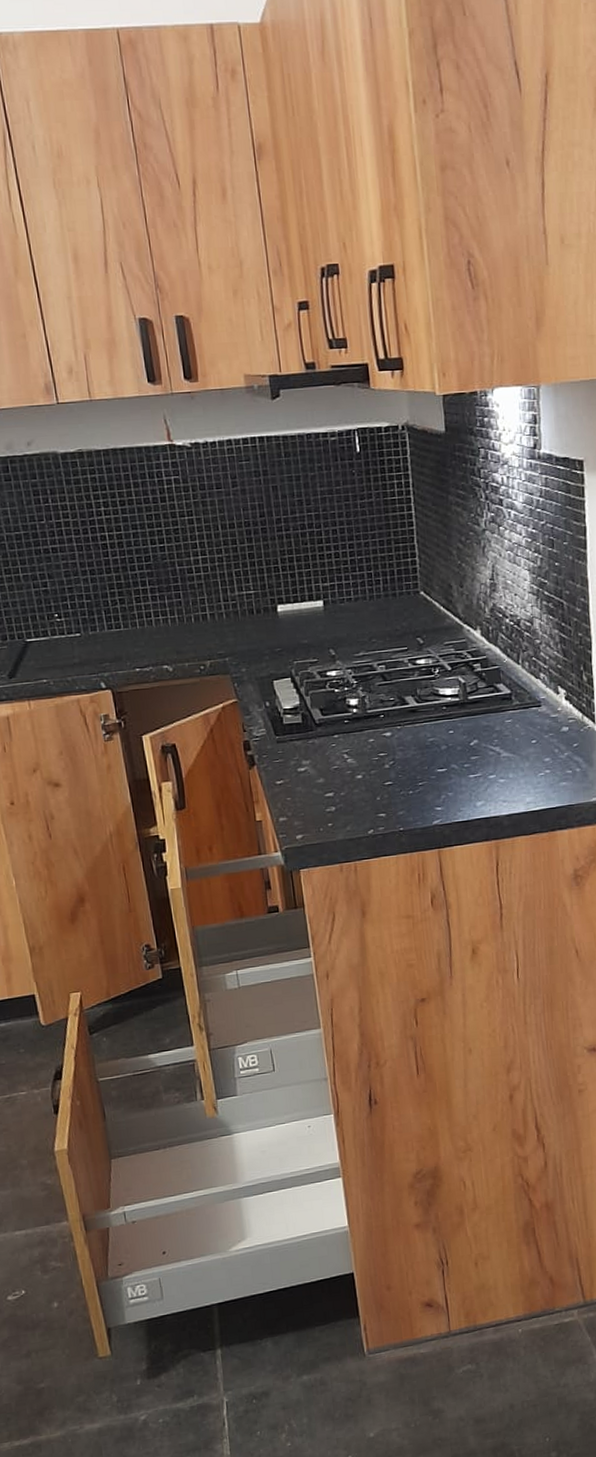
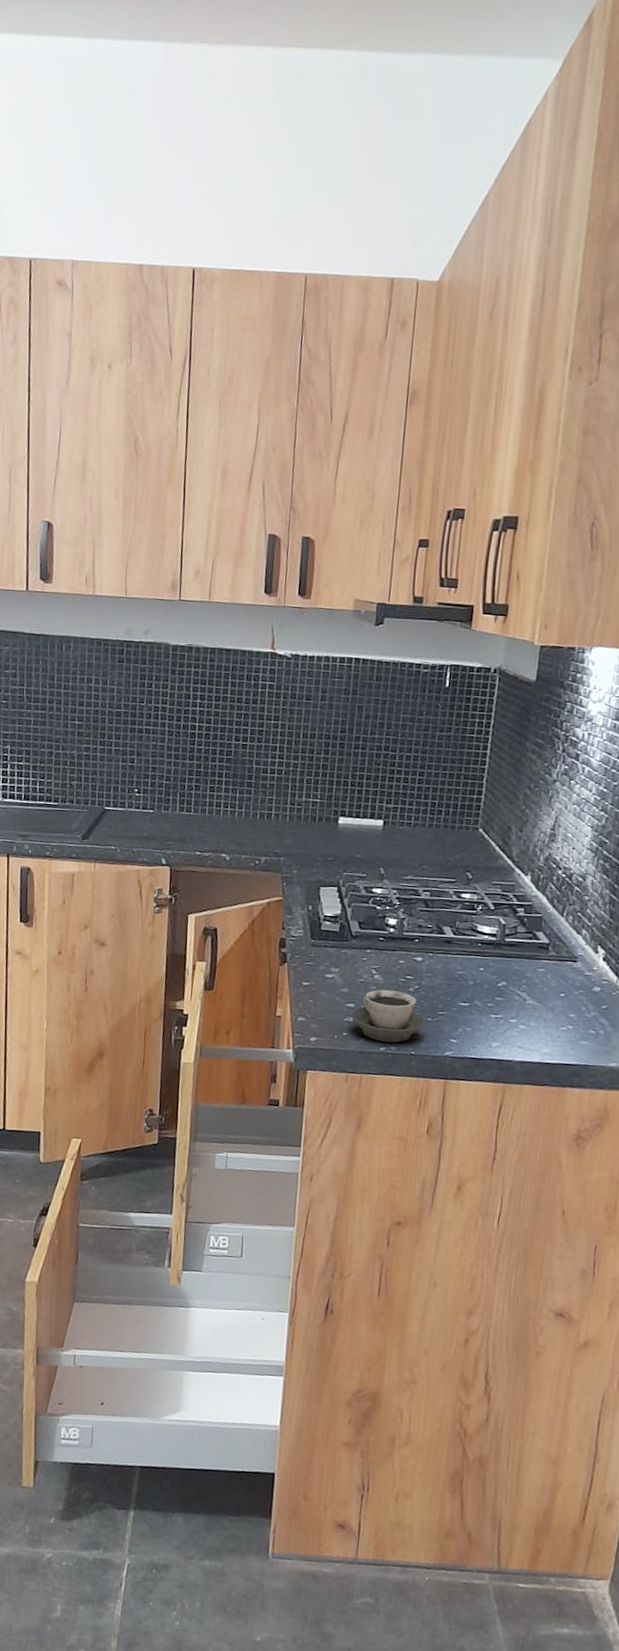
cup: none [331,770,408,825] -> present [350,989,426,1043]

